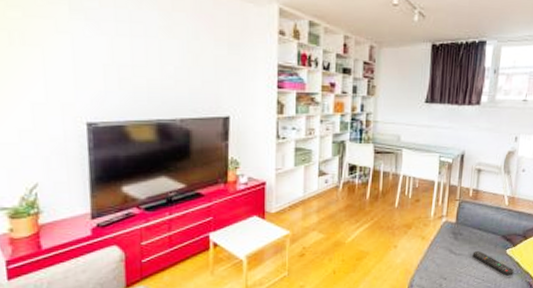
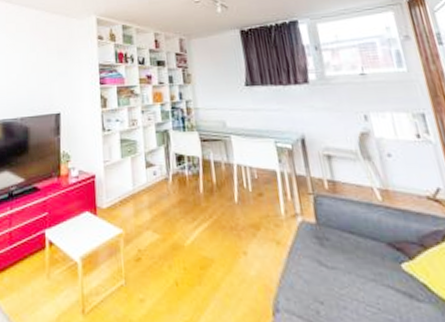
remote control: present [472,251,514,276] -> none [351,265,424,305]

